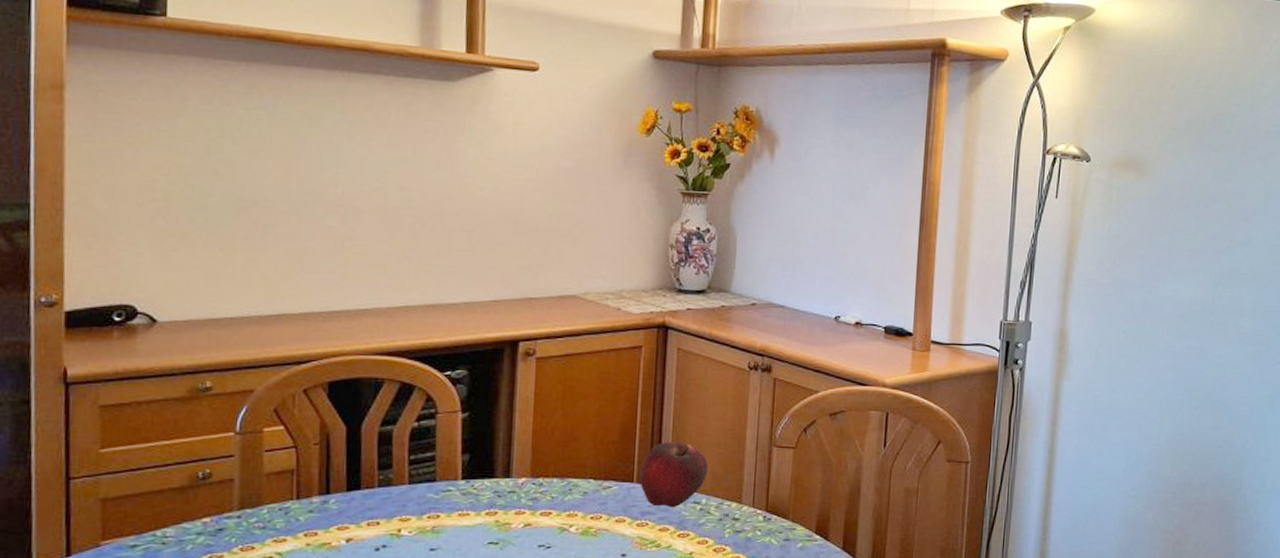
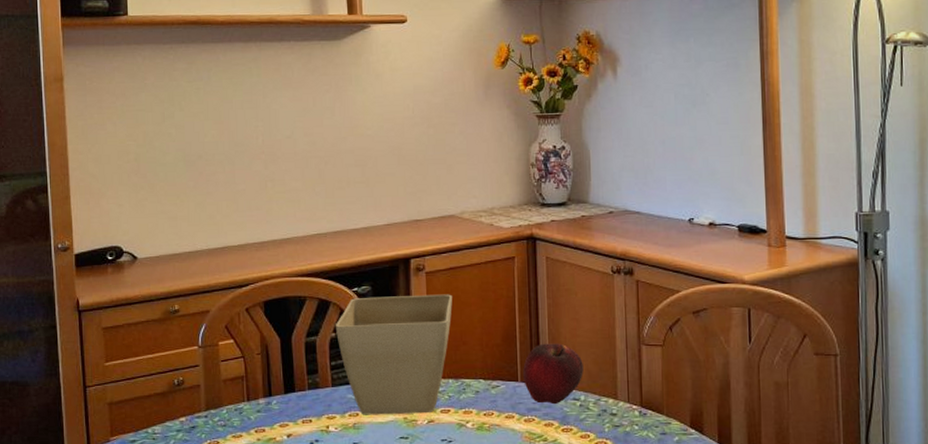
flower pot: none [418,382,565,518] -> present [335,294,452,415]

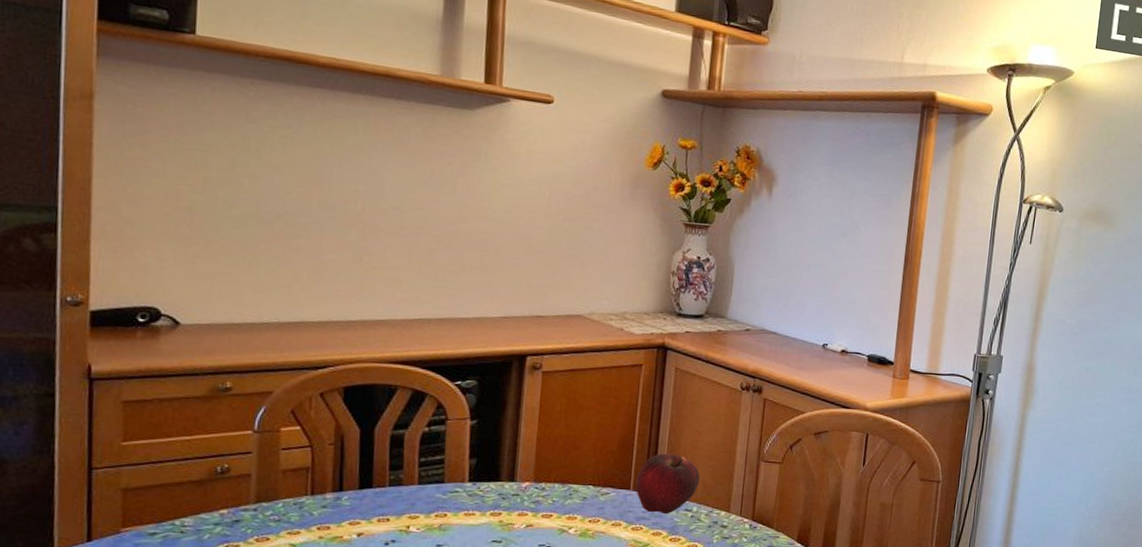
flower pot: present [335,294,452,415] -> none [429,392,569,518]

